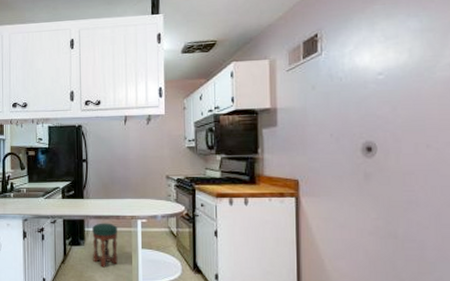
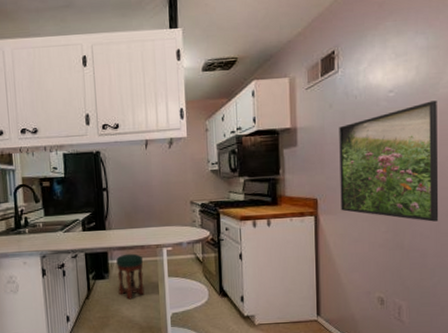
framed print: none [322,84,439,211] -> present [339,100,439,222]

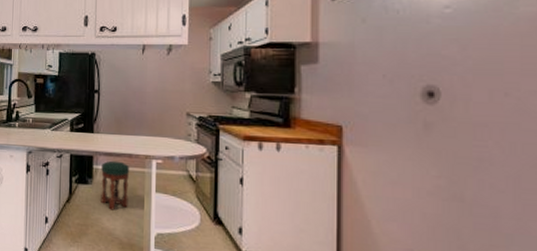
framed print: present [339,100,439,222] -> none [374,20,519,173]

